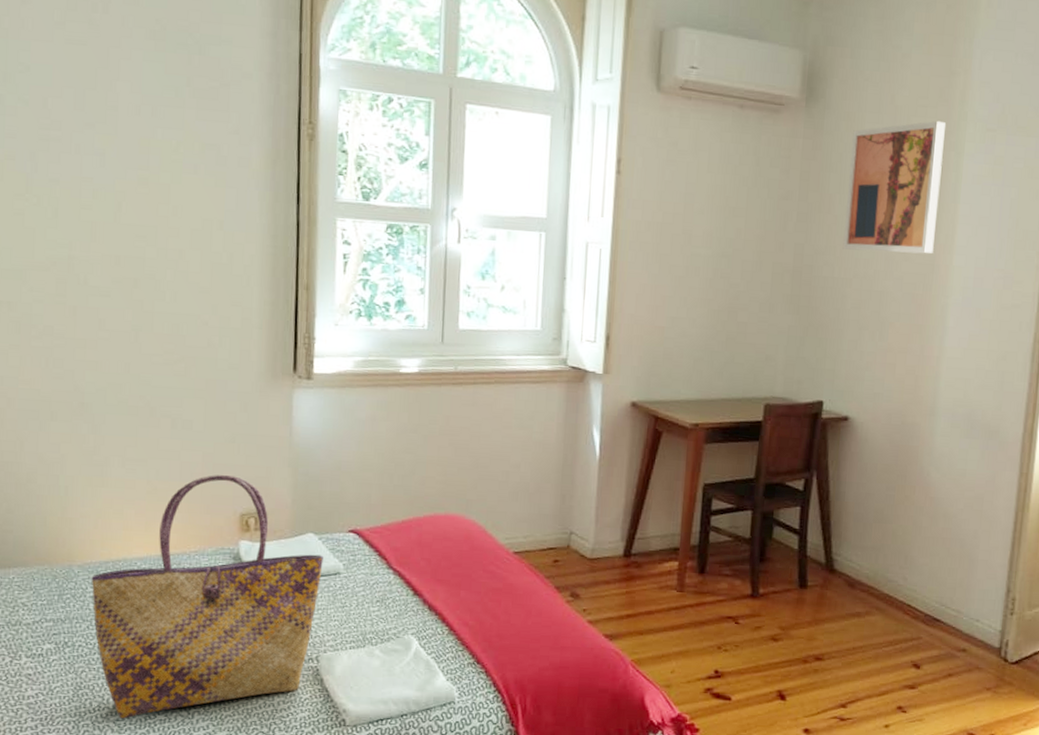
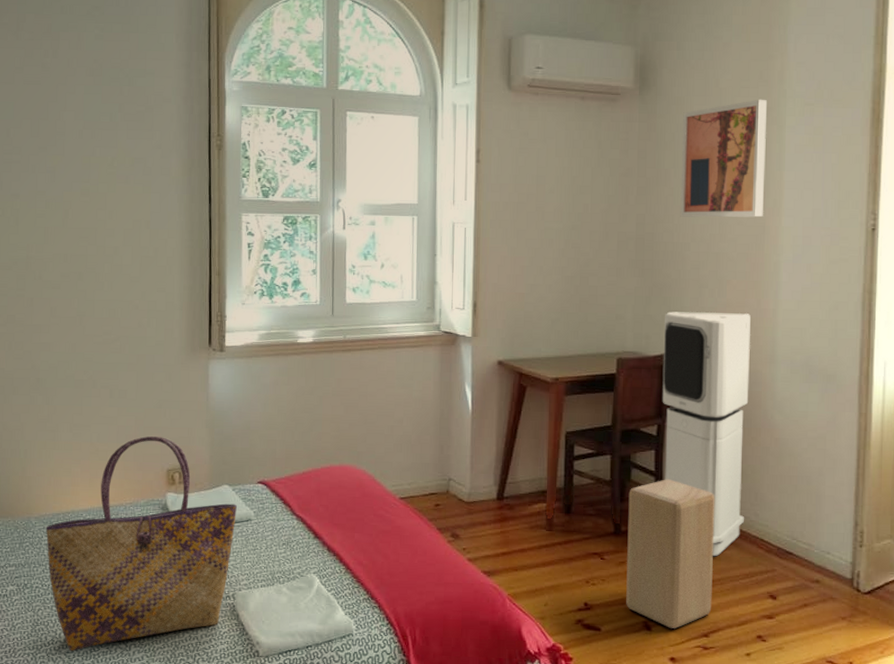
wooden block: none [760,538,862,698] -> present [626,479,715,628]
air purifier: none [809,354,913,623] -> present [662,311,751,557]

